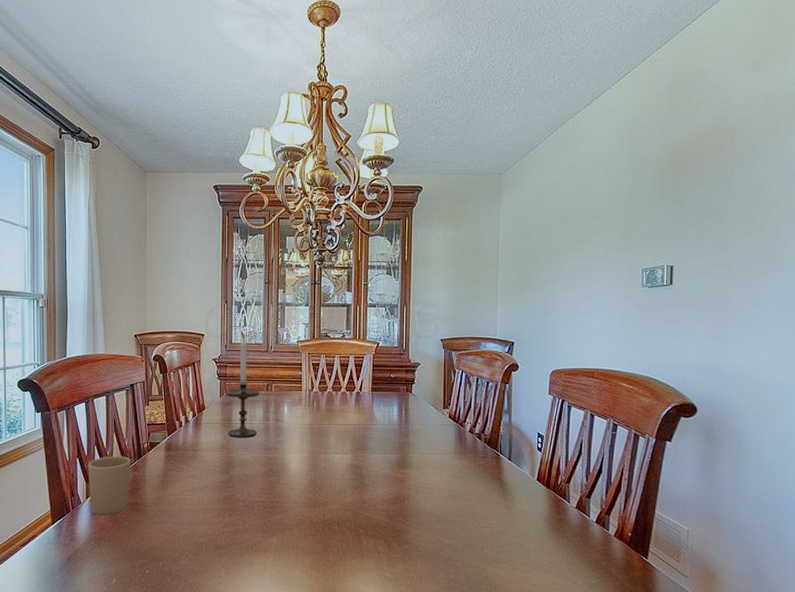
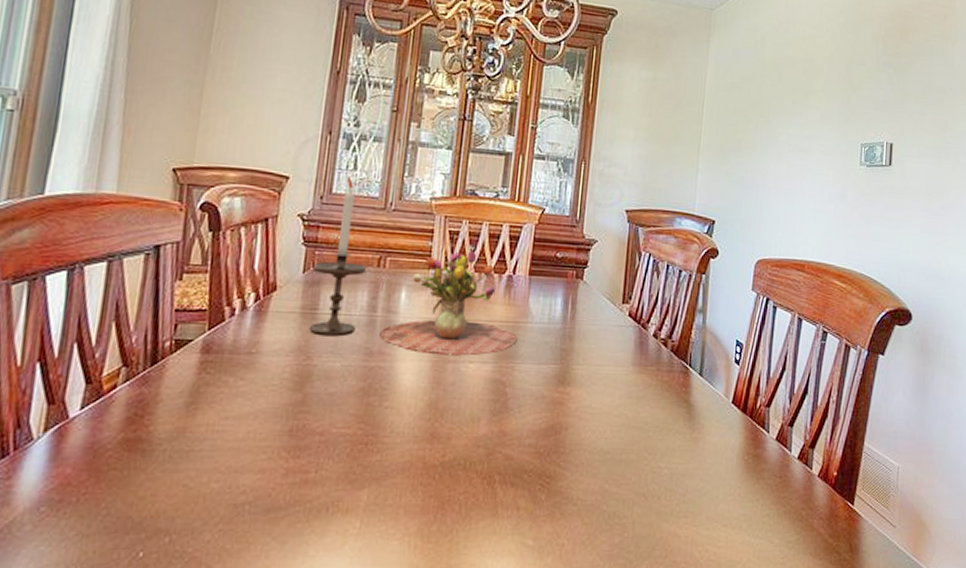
mug: present [88,456,131,515] -> none [49,360,138,459]
flower arrangement: none [273,376,367,449] -> present [379,250,518,356]

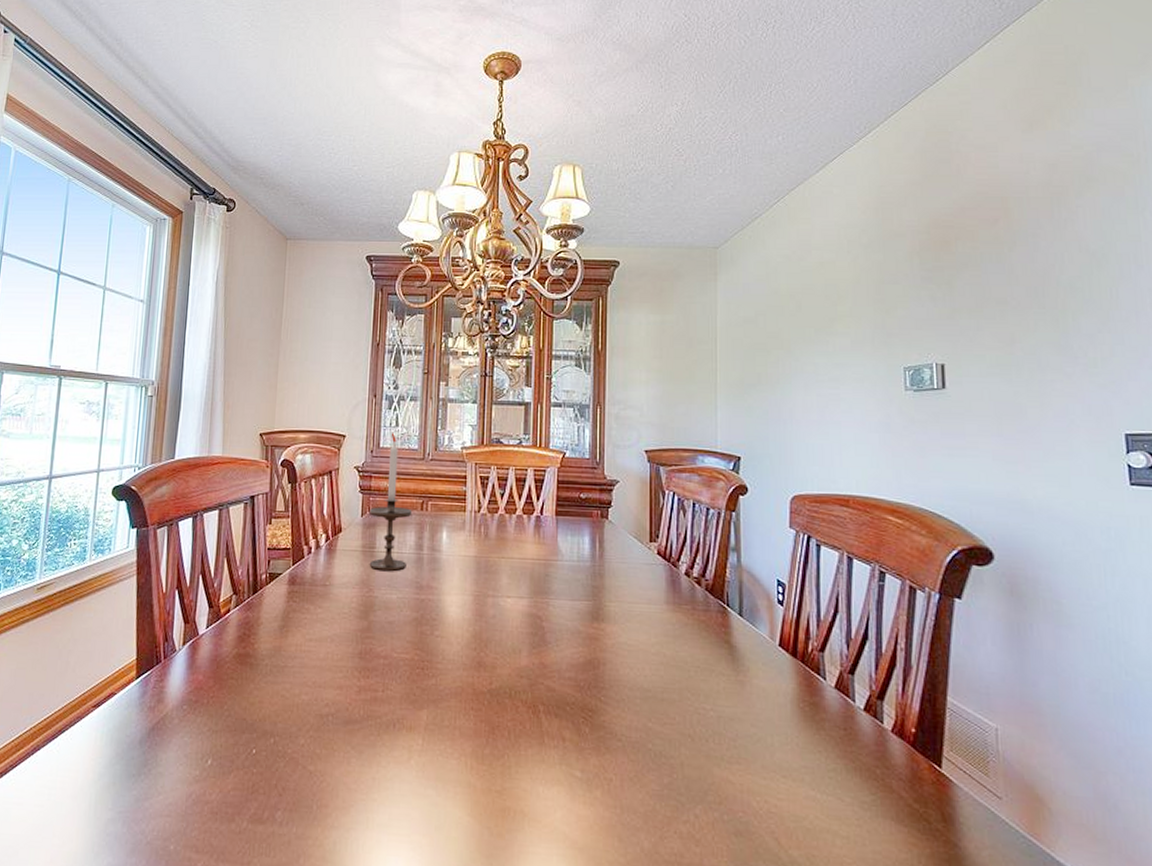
flower arrangement: present [379,250,518,356] -> none [427,493,550,591]

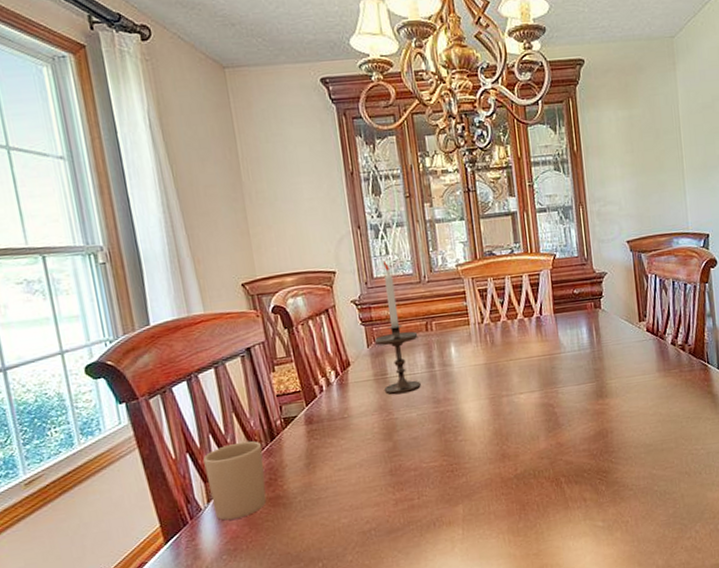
mug: none [186,588,244,669] -> present [203,441,267,521]

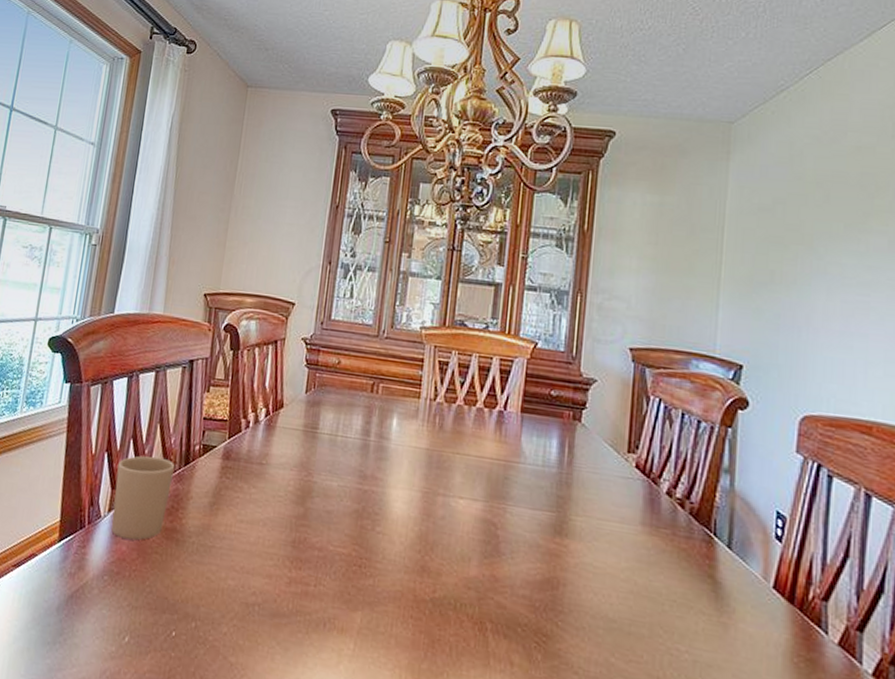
candlestick: present [375,260,421,396] -> none [311,303,362,458]

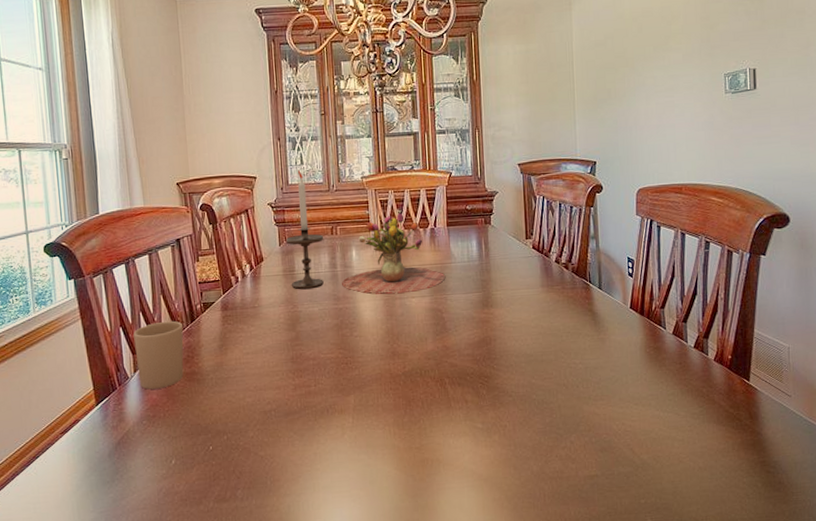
candlestick: none [311,303,362,458] -> present [286,169,324,290]
flower arrangement: none [372,382,509,491] -> present [342,213,446,295]

